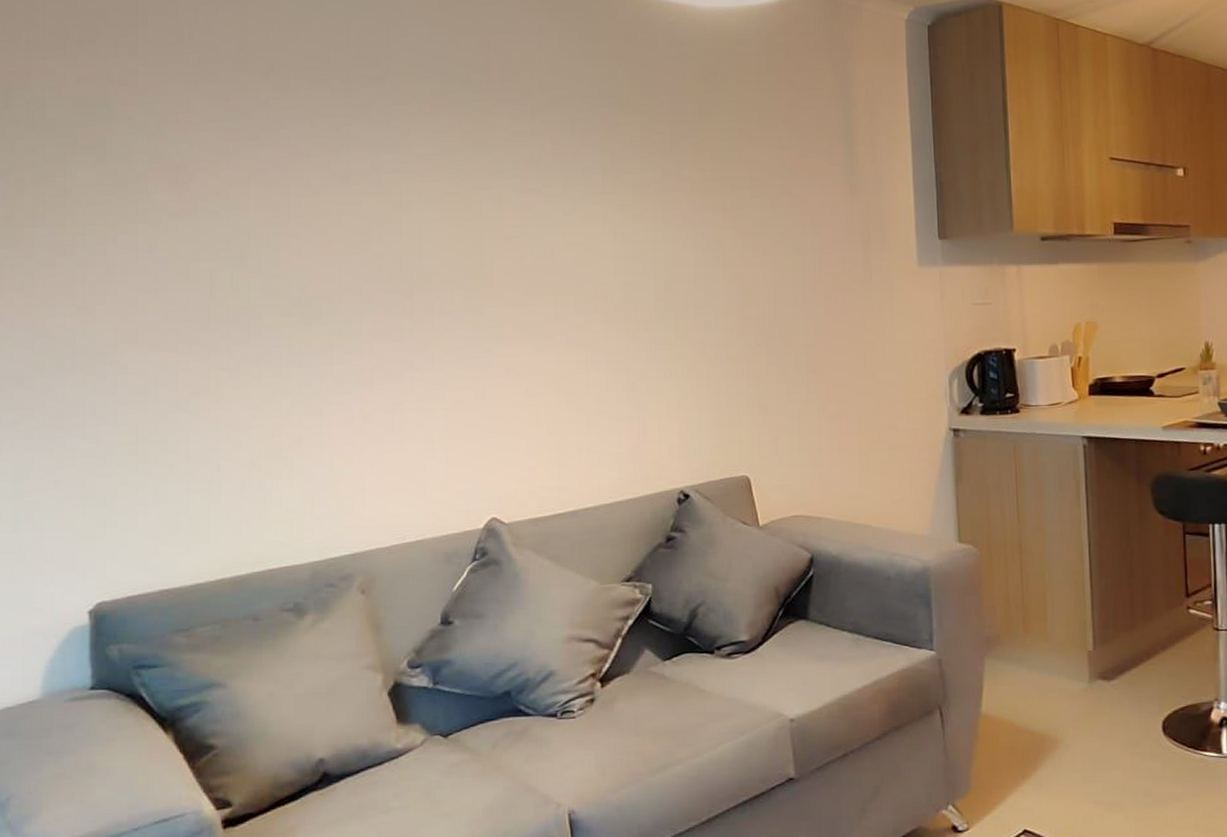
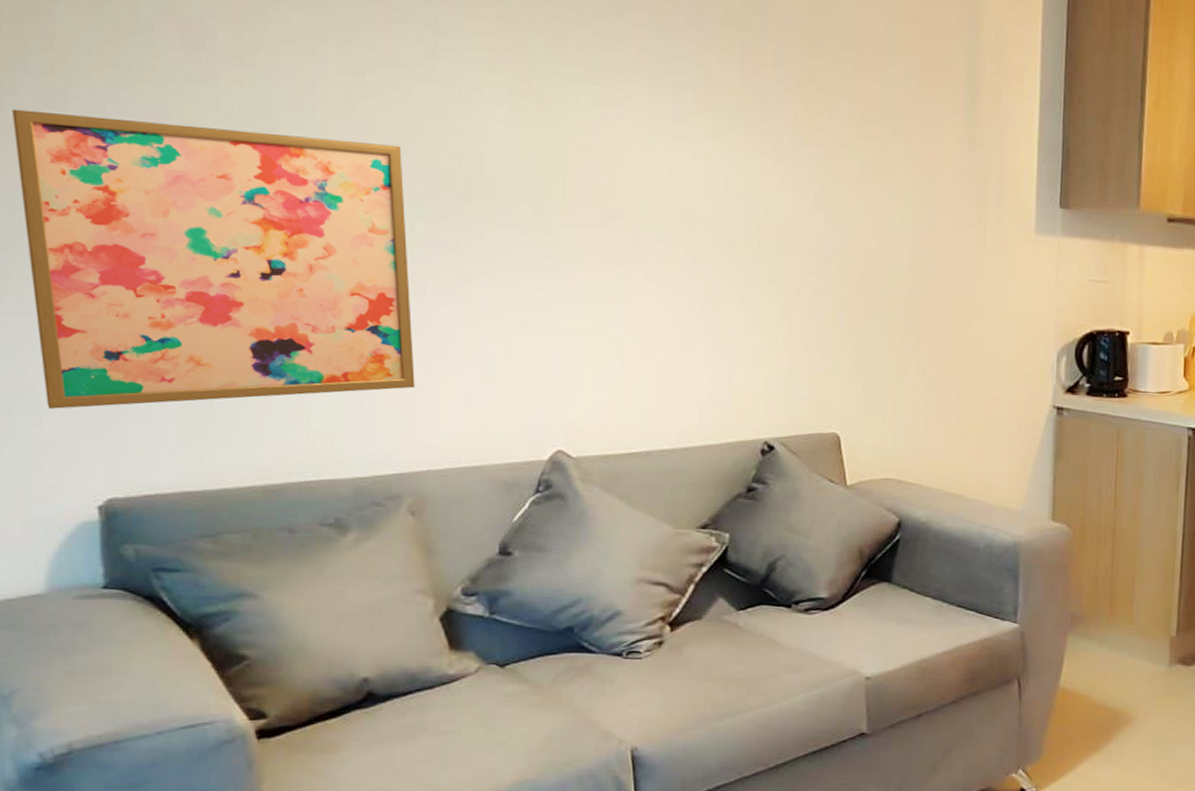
wall art: none [31,252,364,523] -> present [12,109,415,409]

